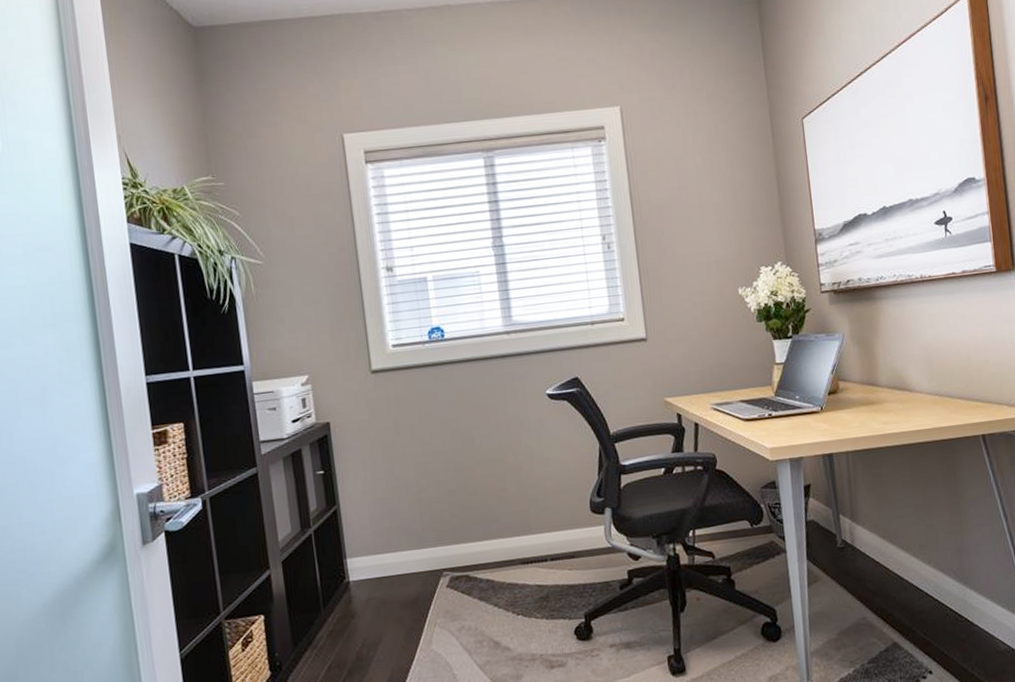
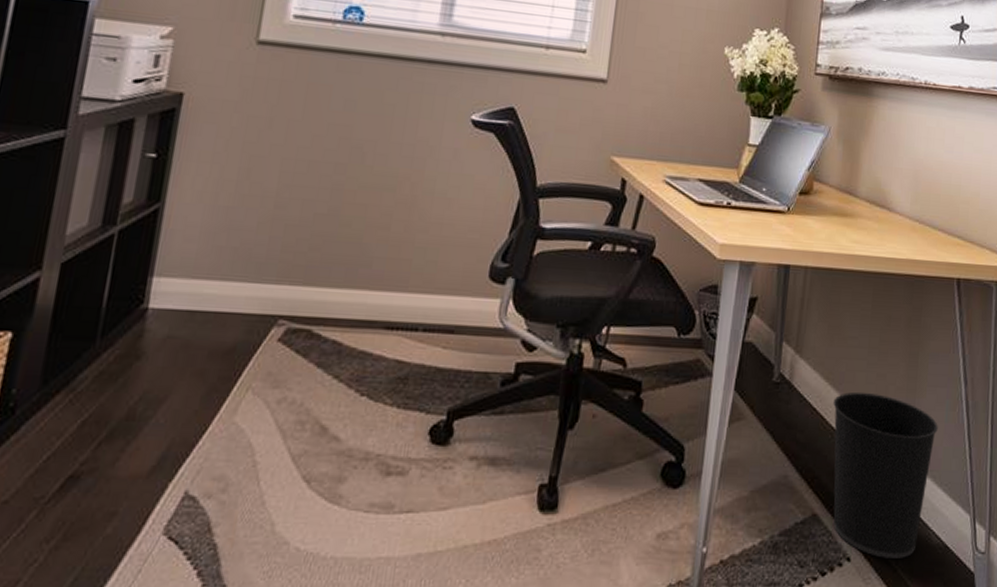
wastebasket: none [892,541,988,667] -> present [833,391,938,558]

